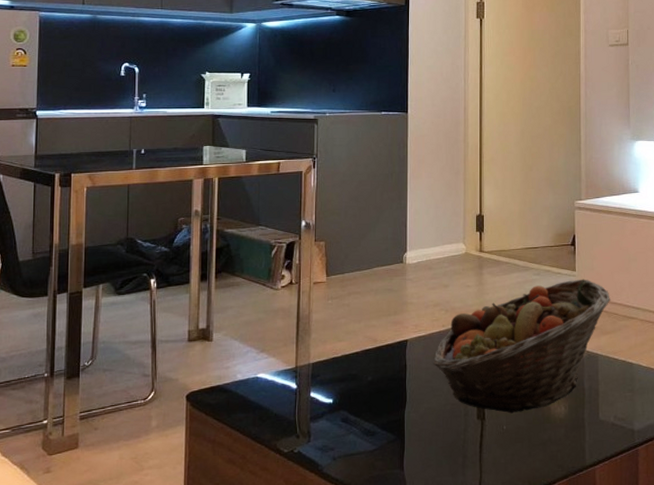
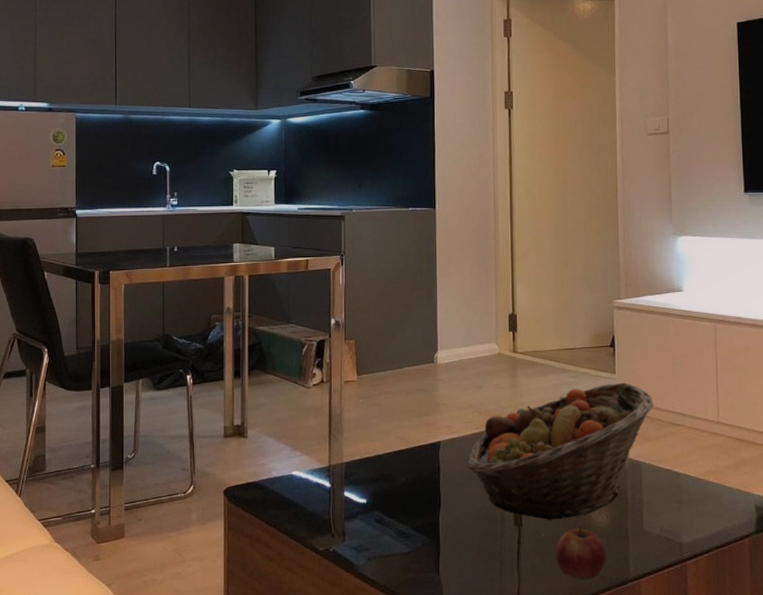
apple: none [516,417,564,469] -> present [555,526,606,579]

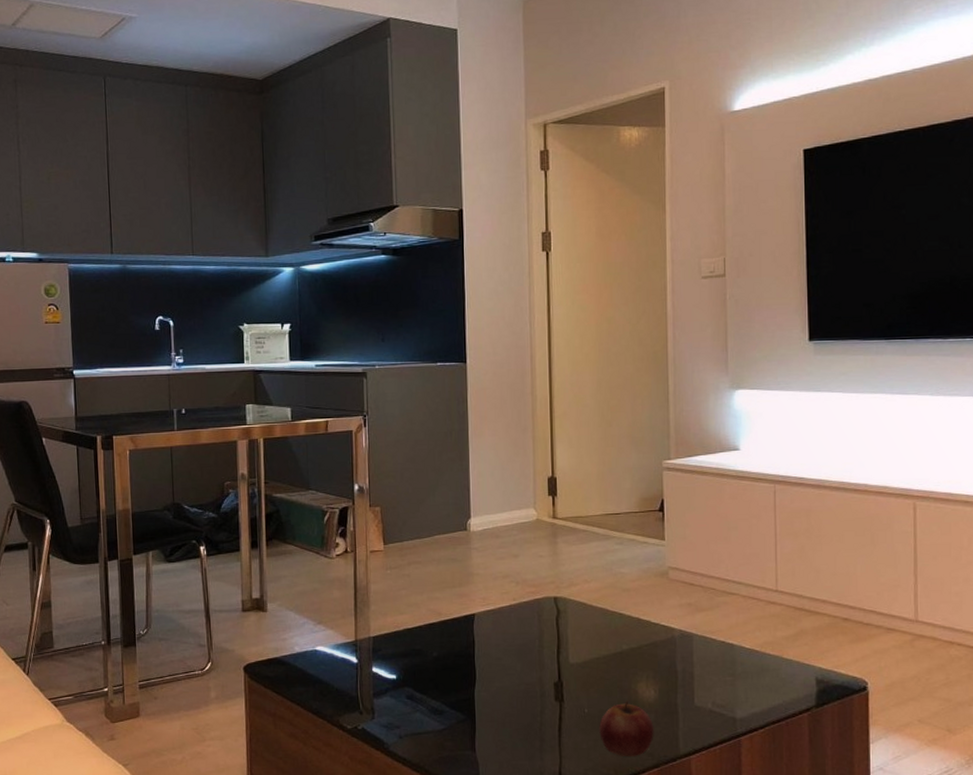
fruit basket: present [467,382,655,521] -> none [504,549,708,696]

